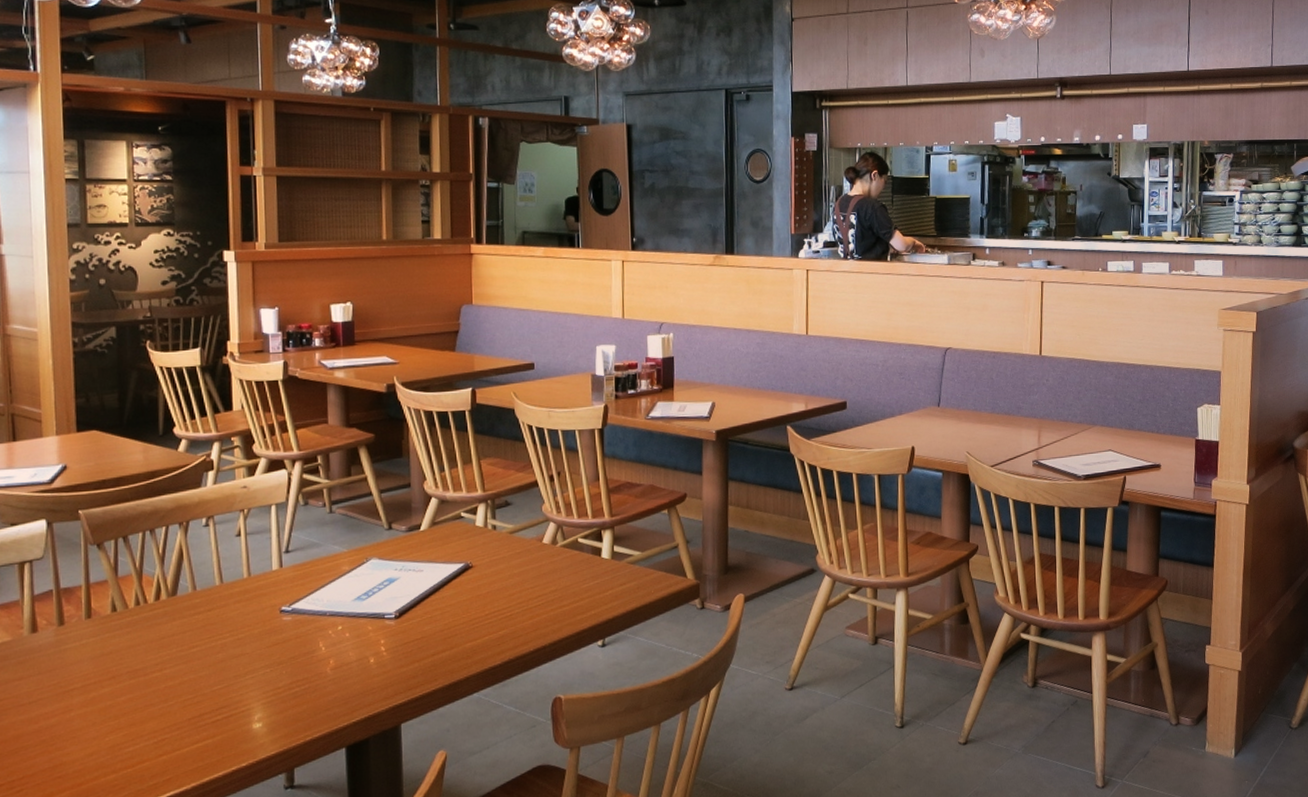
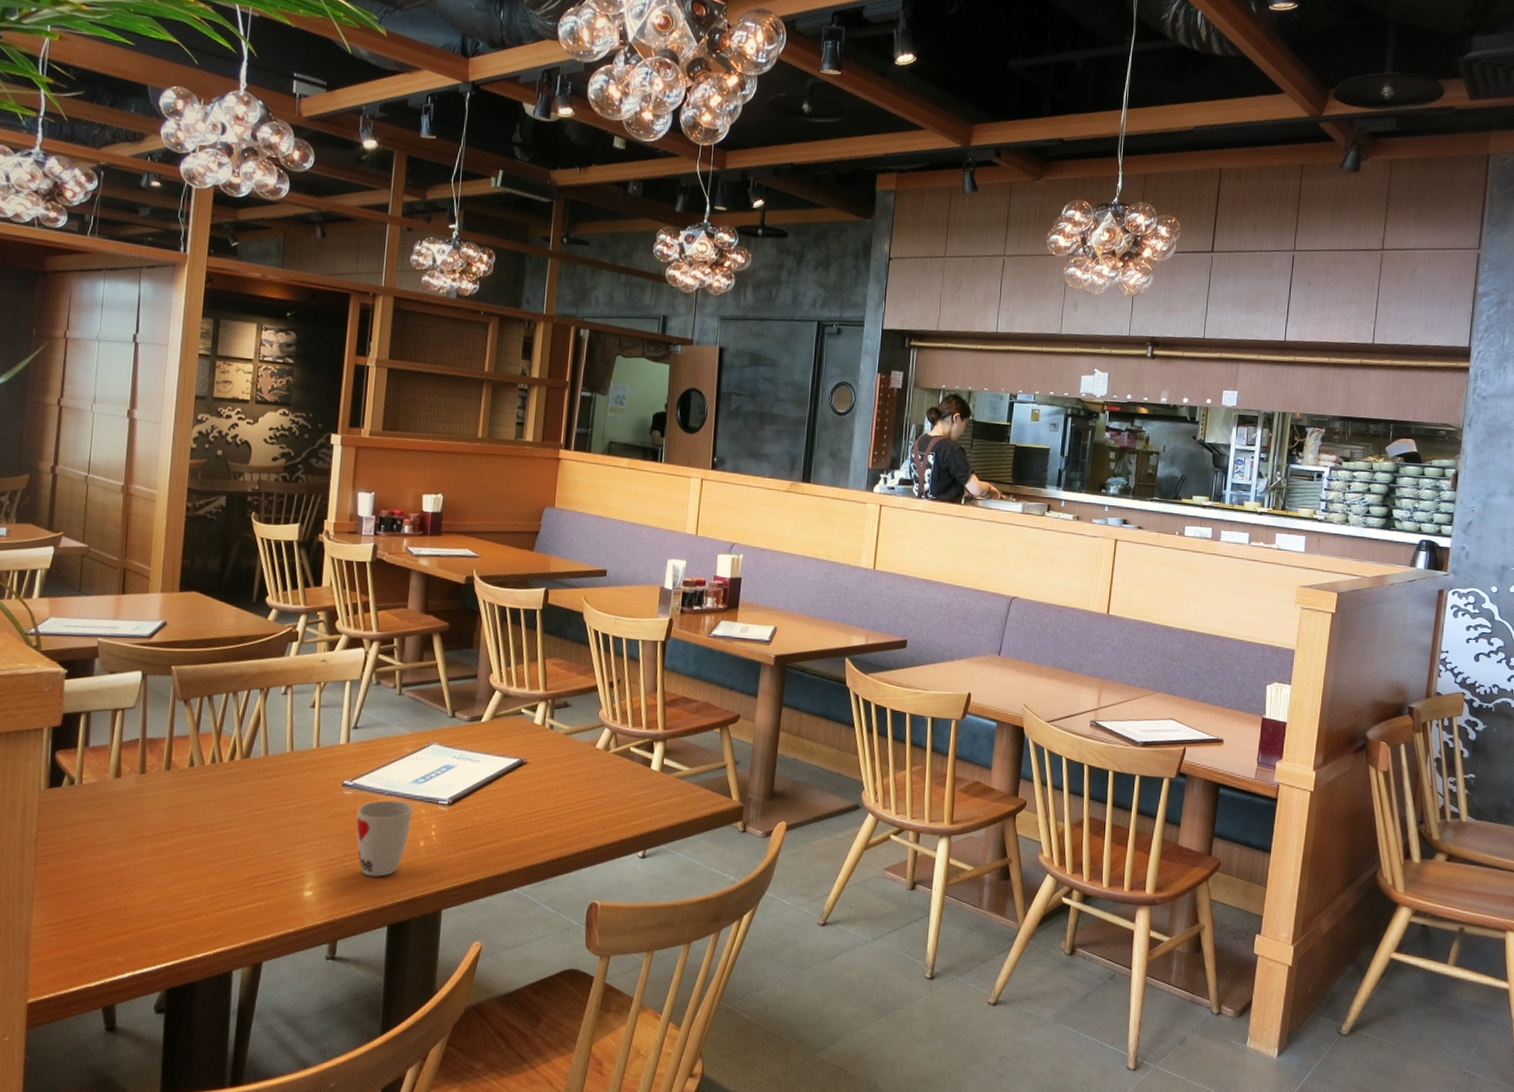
cup: none [299,620,359,700] -> present [356,800,413,877]

